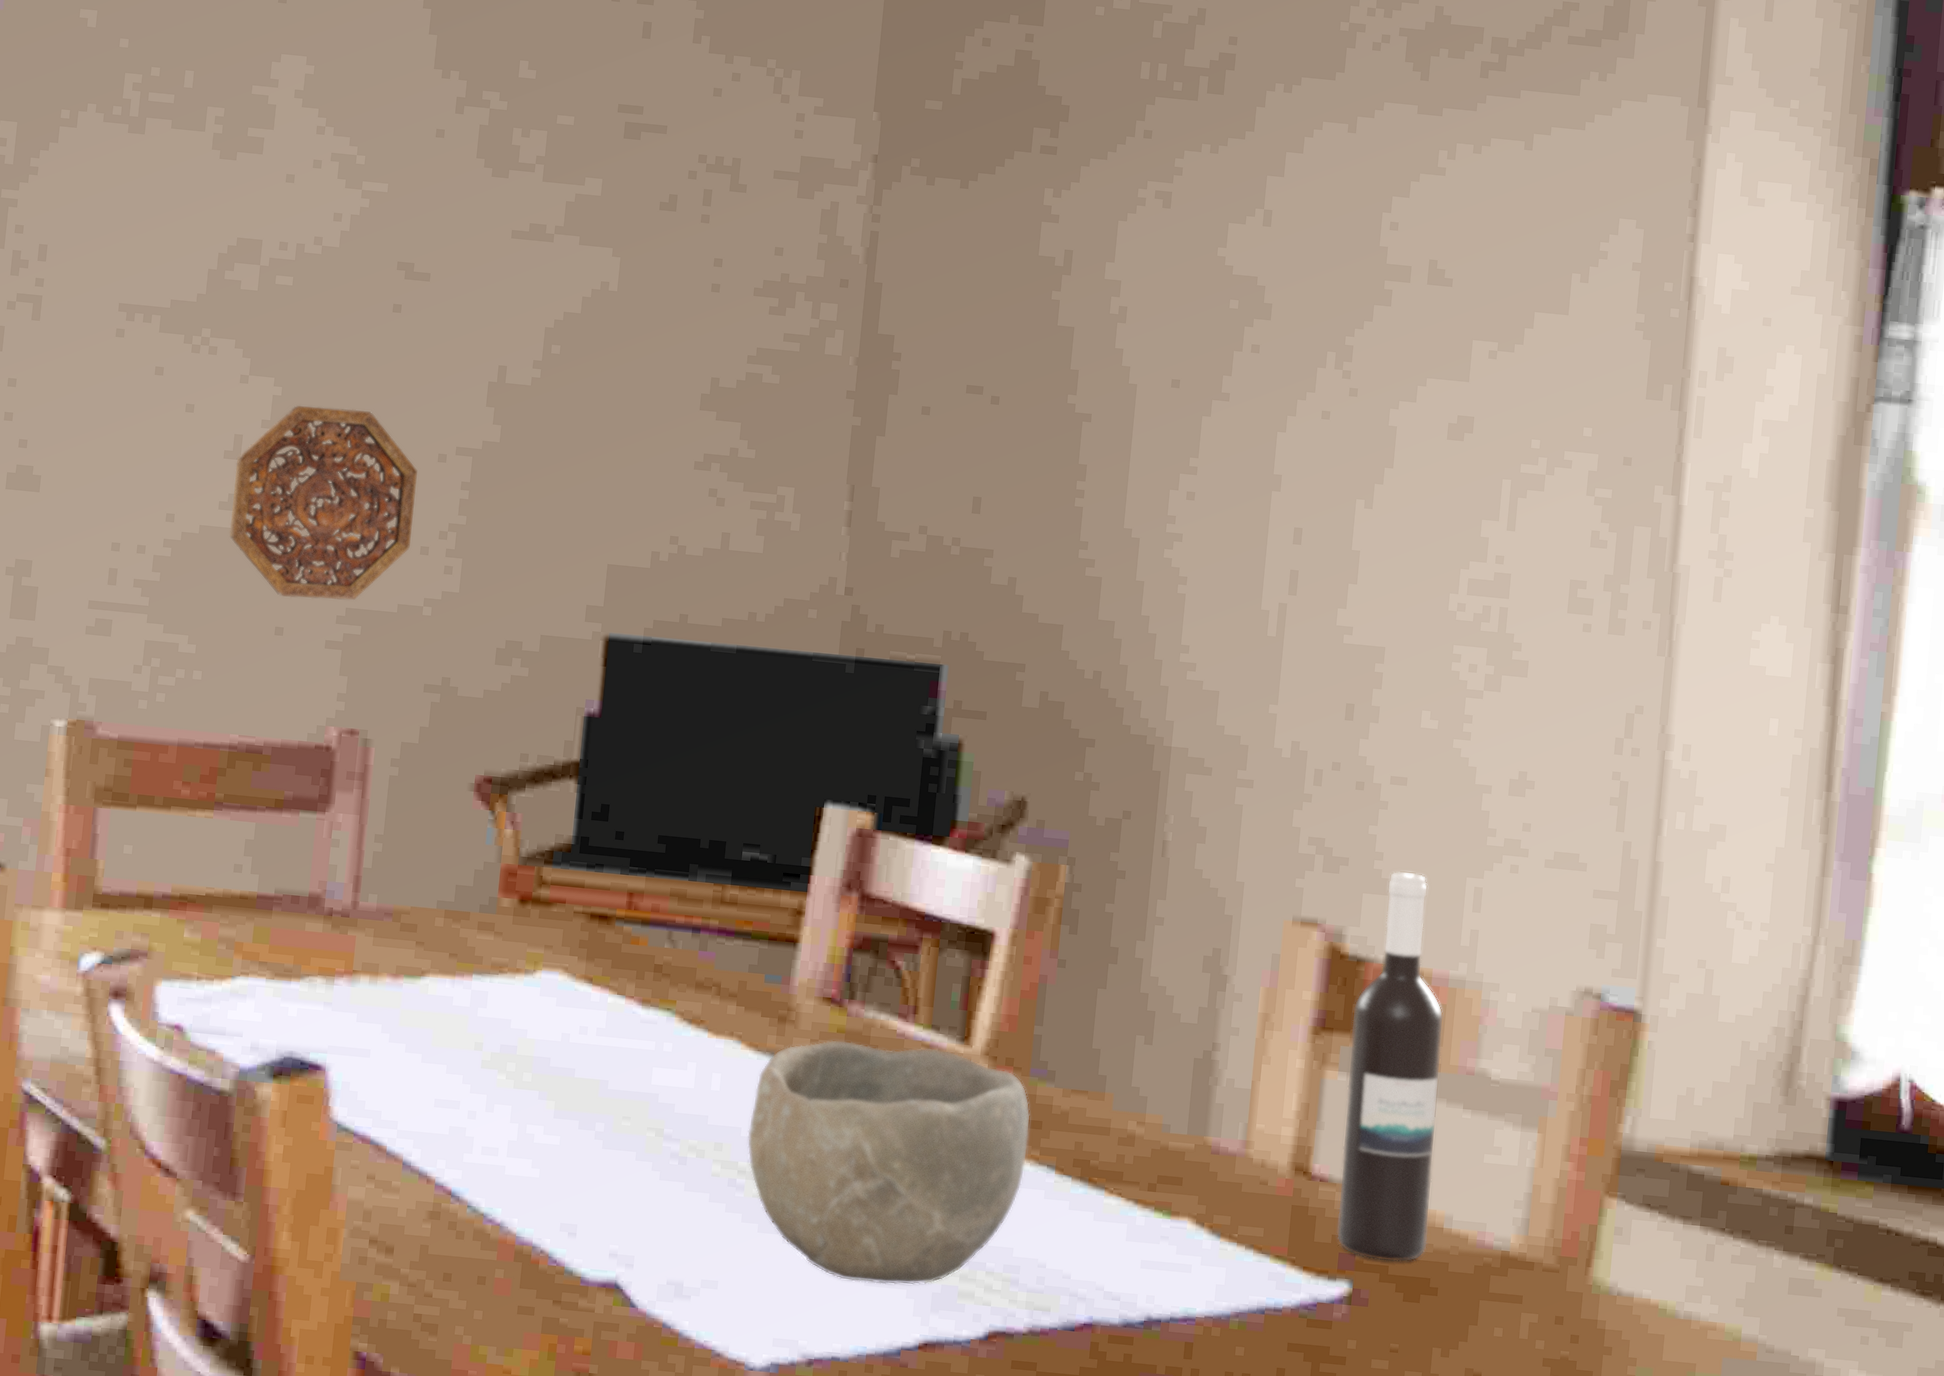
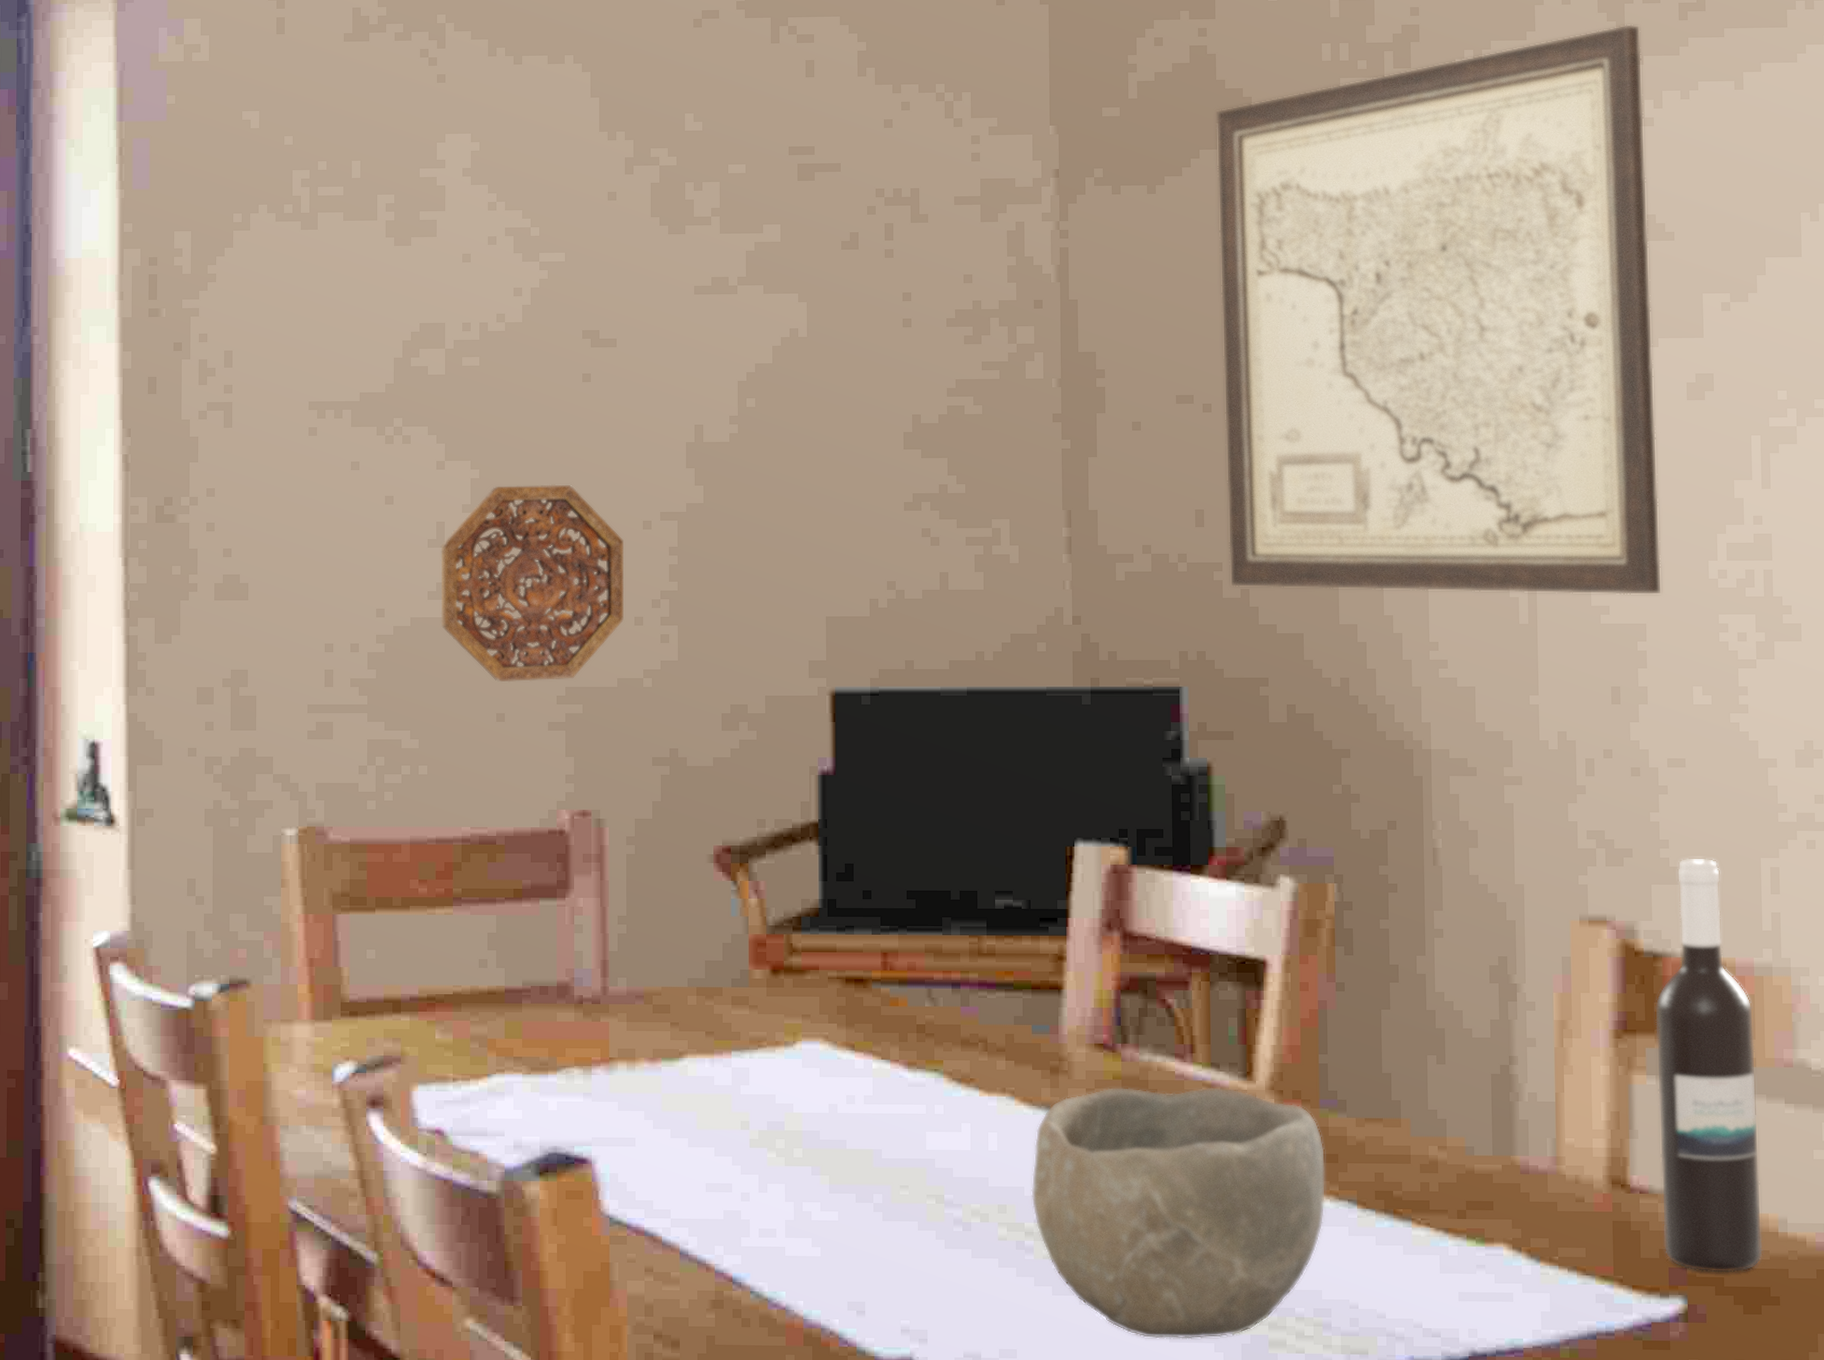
wall art: none [998,75,1443,622] -> present [1216,23,1663,596]

